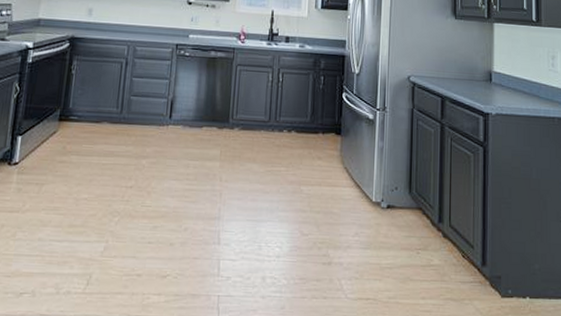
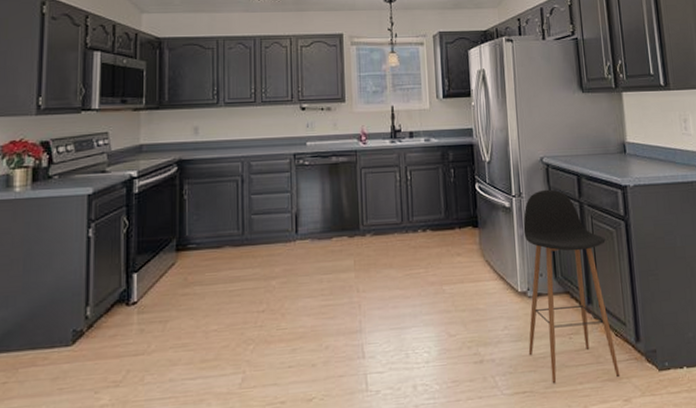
bar stool: none [376,107,463,298] -> present [523,189,620,384]

